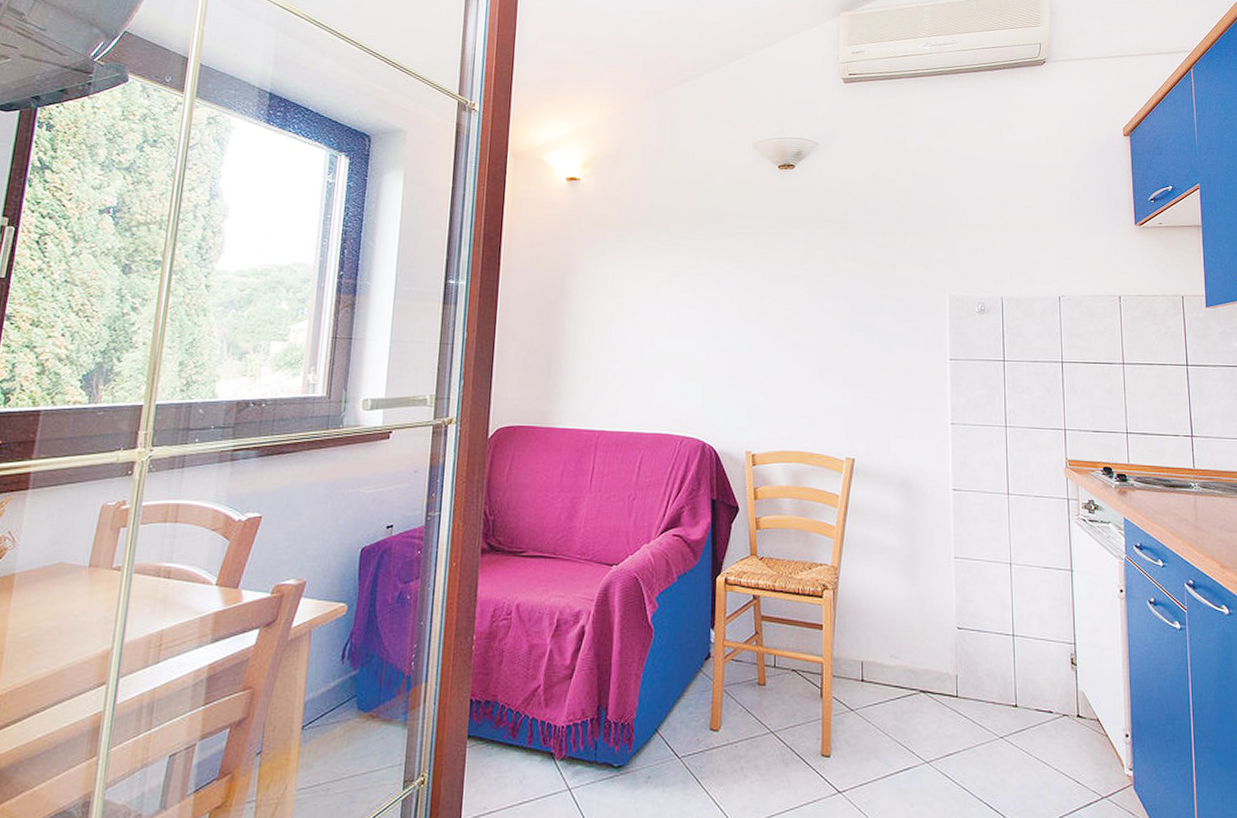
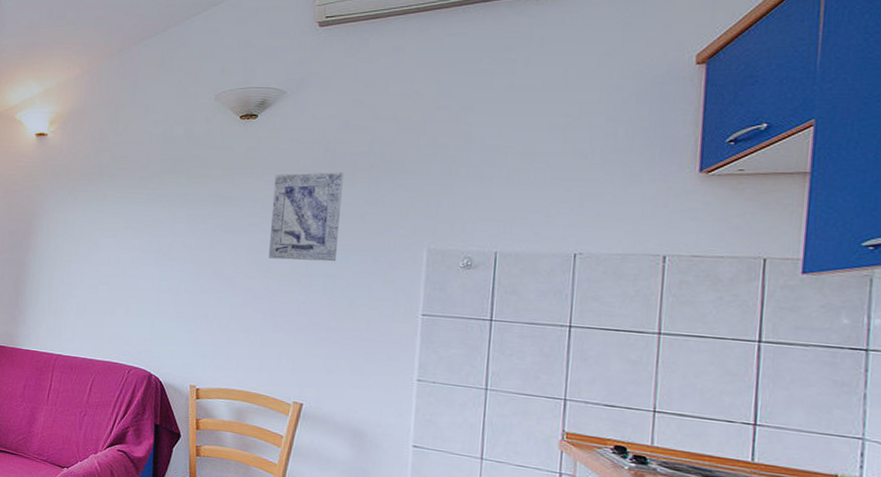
wall art: none [813,223,875,311] -> present [268,172,344,262]

